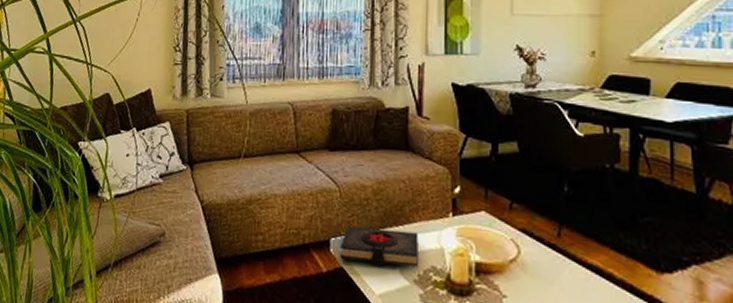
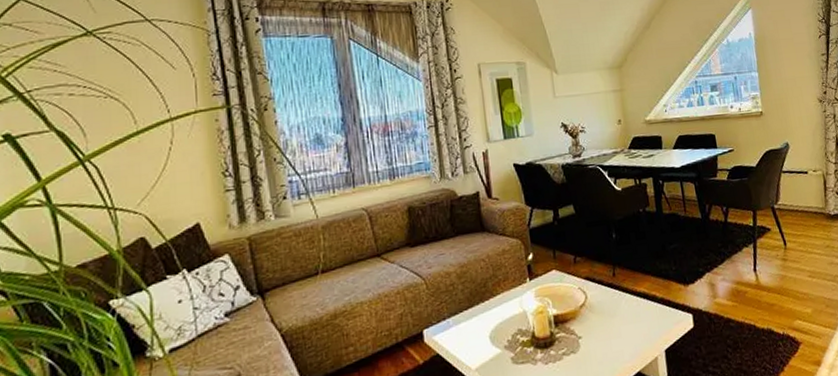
book: present [340,225,419,267] -> none [433,303,506,346]

